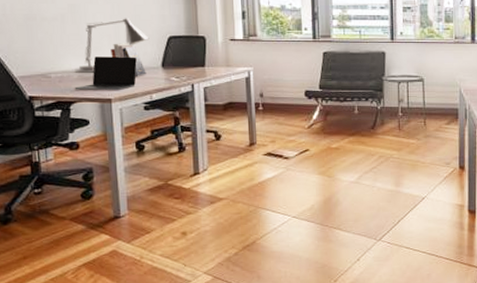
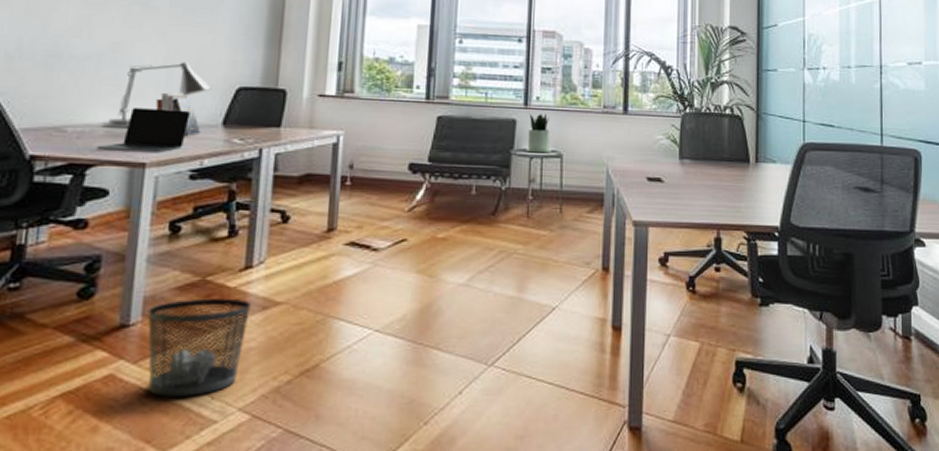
waste bin: none [131,196,202,265] -> present [148,298,251,397]
planter: none [394,45,415,78] -> present [526,113,552,153]

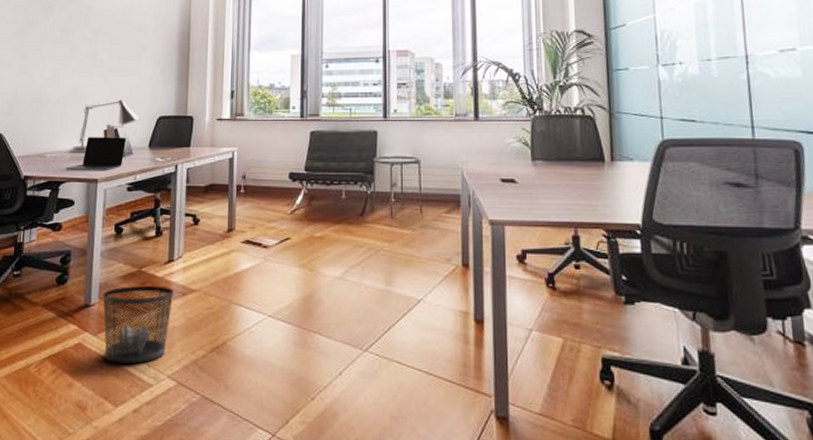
planter: present [526,113,552,153] -> none [387,124,411,160]

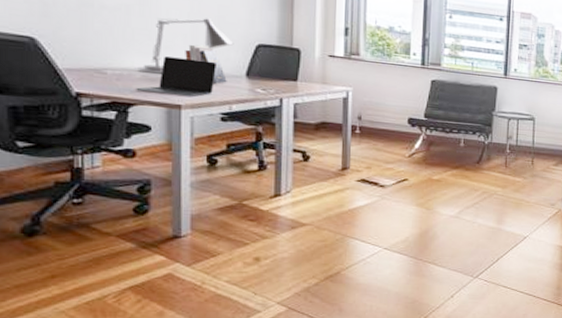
waste bin: present [102,285,174,364] -> none [196,218,281,292]

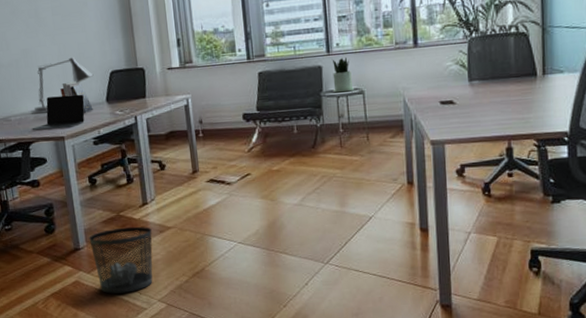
waste bin: none [196,218,281,292] -> present [89,226,153,294]
planter: none [505,82,527,116] -> present [332,56,355,93]

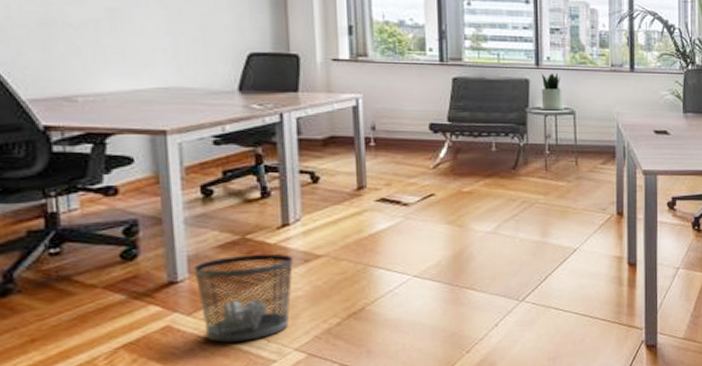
desk lamp: present [30,57,94,114] -> none [113,28,222,97]
laptop: present [32,94,85,131] -> none [112,76,204,119]
books: present [60,81,93,114] -> none [166,59,217,104]

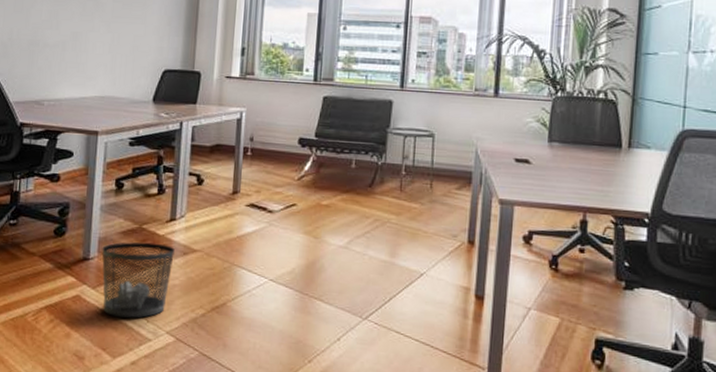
planter: present [540,72,565,111] -> none [400,95,425,133]

